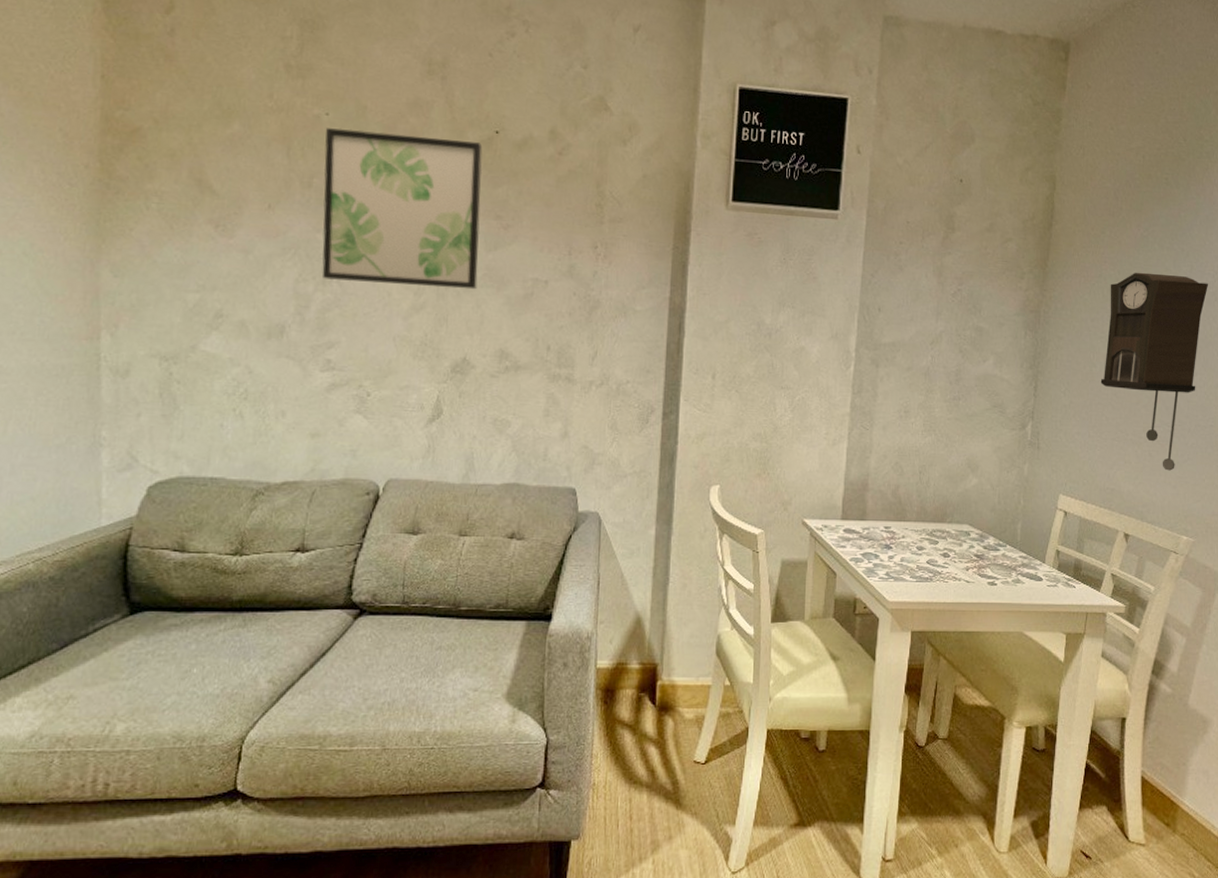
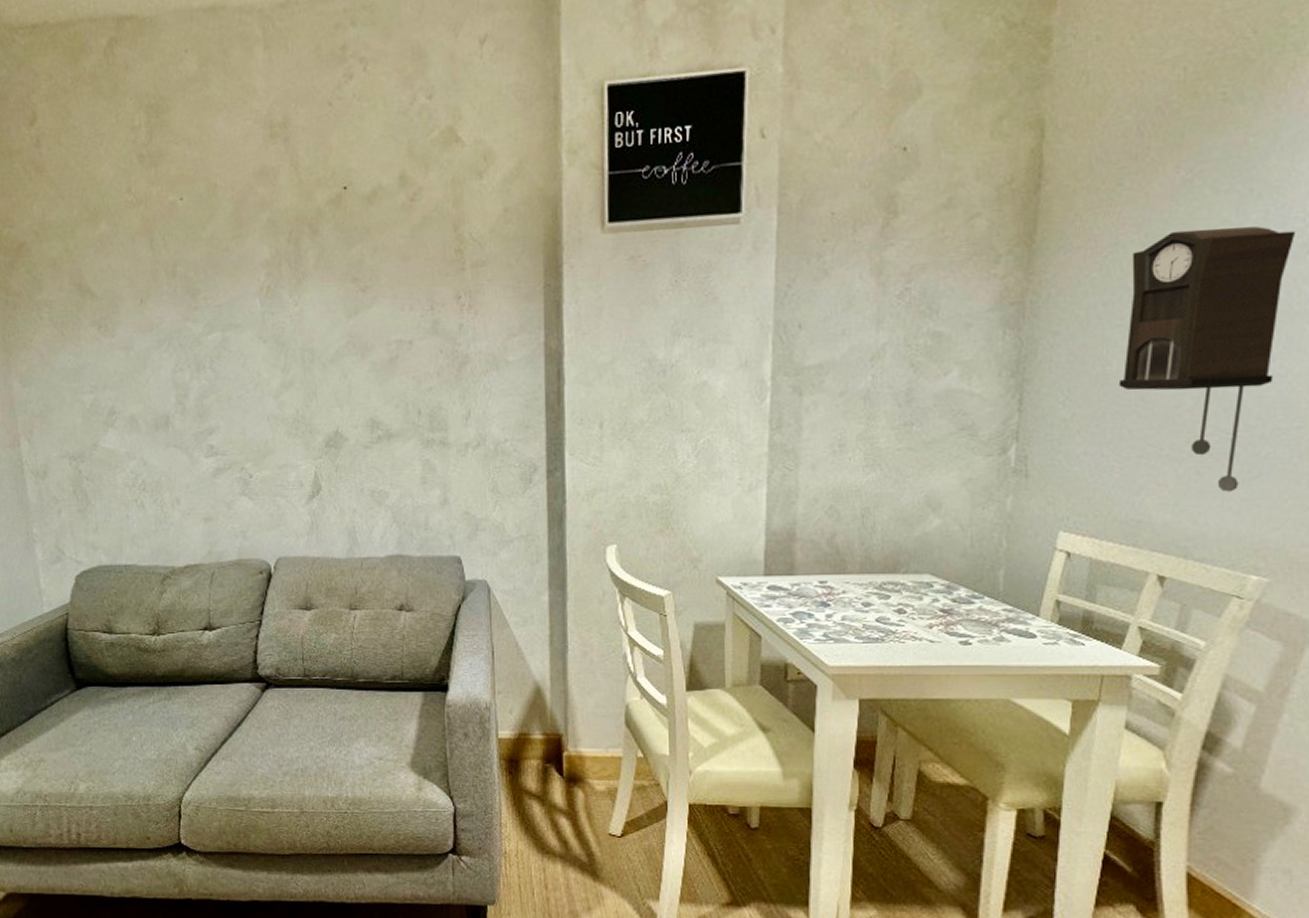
wall art: present [322,128,483,290] -> none [181,202,342,367]

